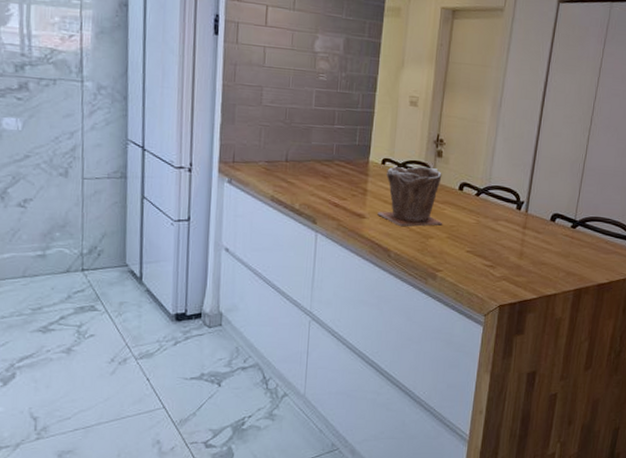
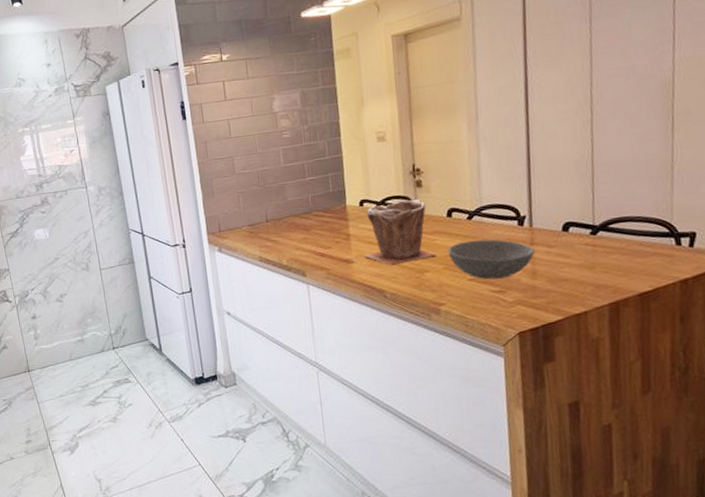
bowl: none [453,215,526,255] -> present [447,239,535,280]

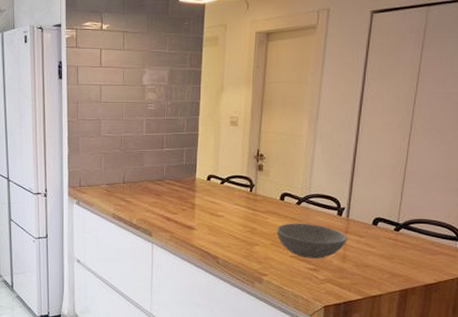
plant pot: present [365,199,436,266] -> none [205,180,266,236]

